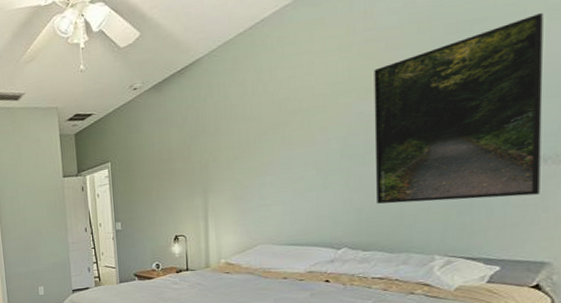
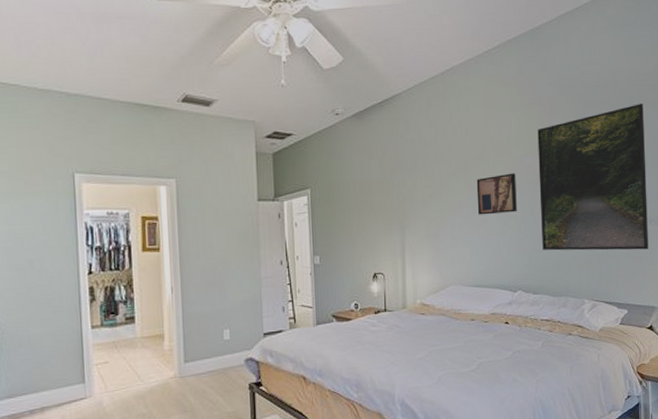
wall art: none [291,122,343,172] -> present [476,173,517,215]

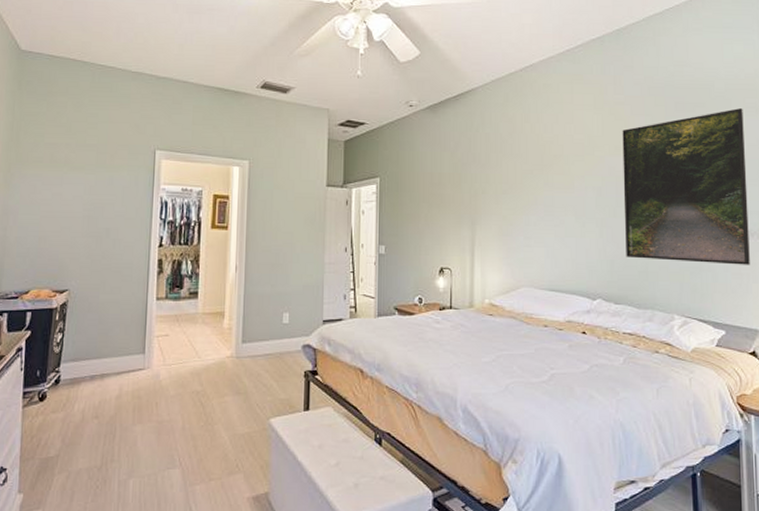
wall art: present [476,173,517,215] -> none [554,173,598,216]

